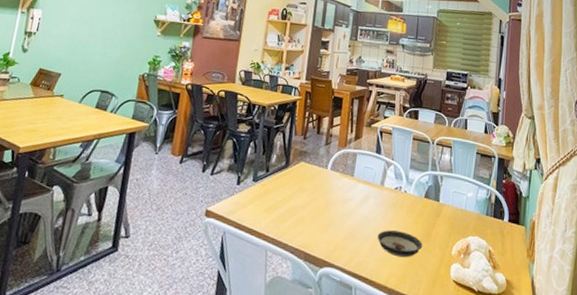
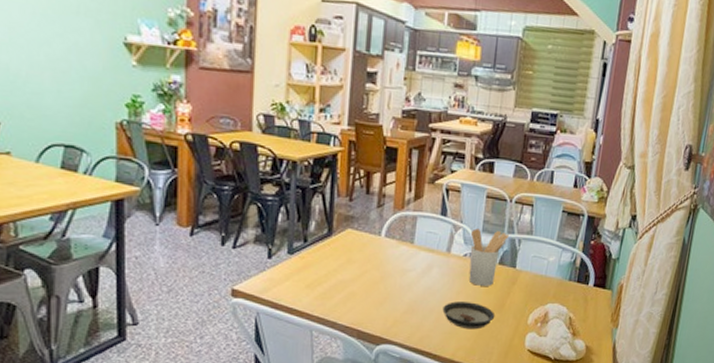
utensil holder: none [399,165,432,217] -> present [469,228,509,286]

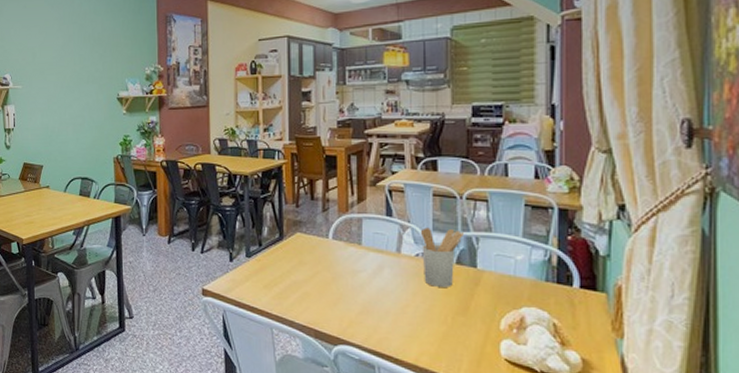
saucer: present [442,301,495,330] -> none [399,303,460,334]

